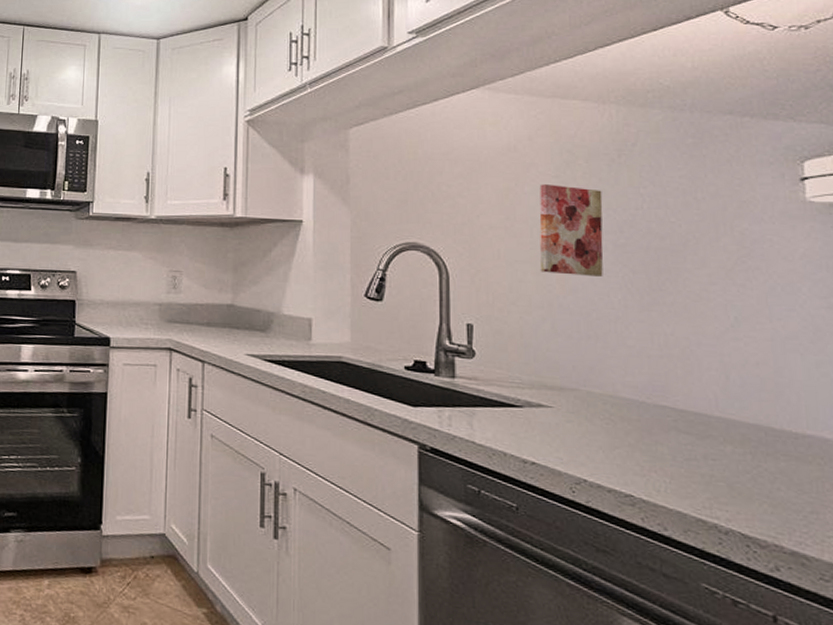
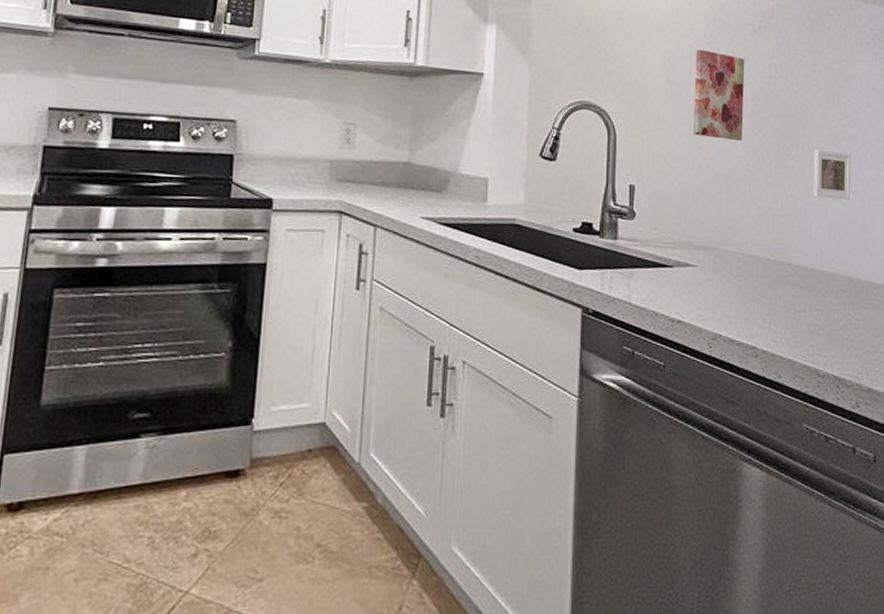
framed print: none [699,284,755,339] -> present [812,149,852,200]

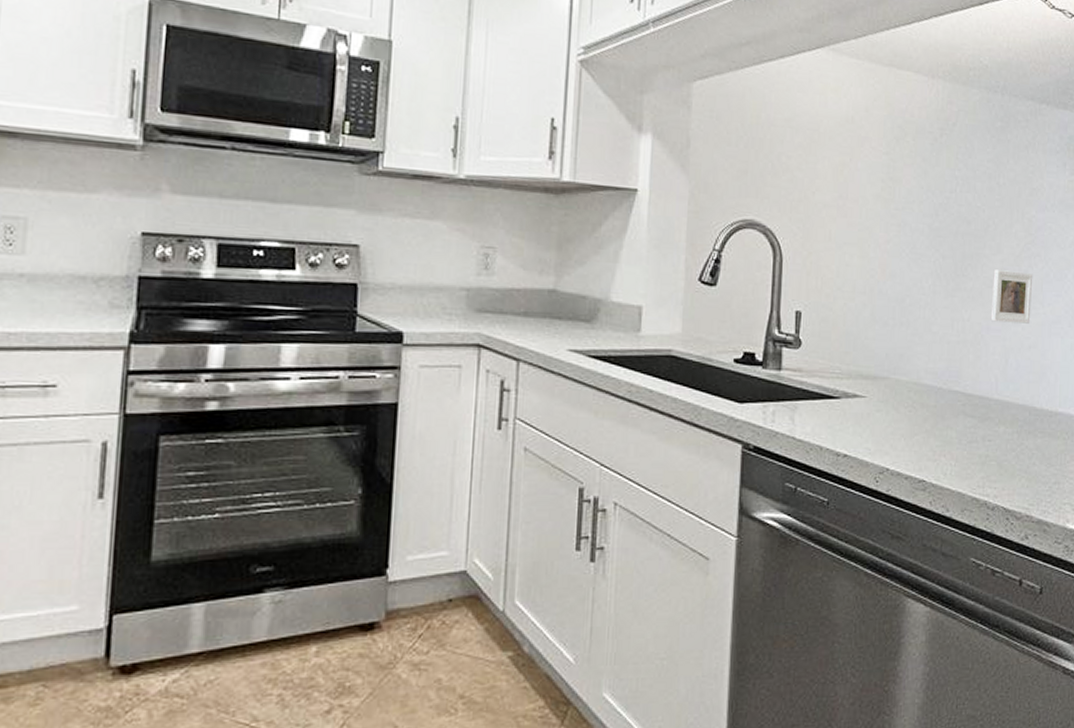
wall art: present [692,49,745,141] -> none [865,161,924,261]

